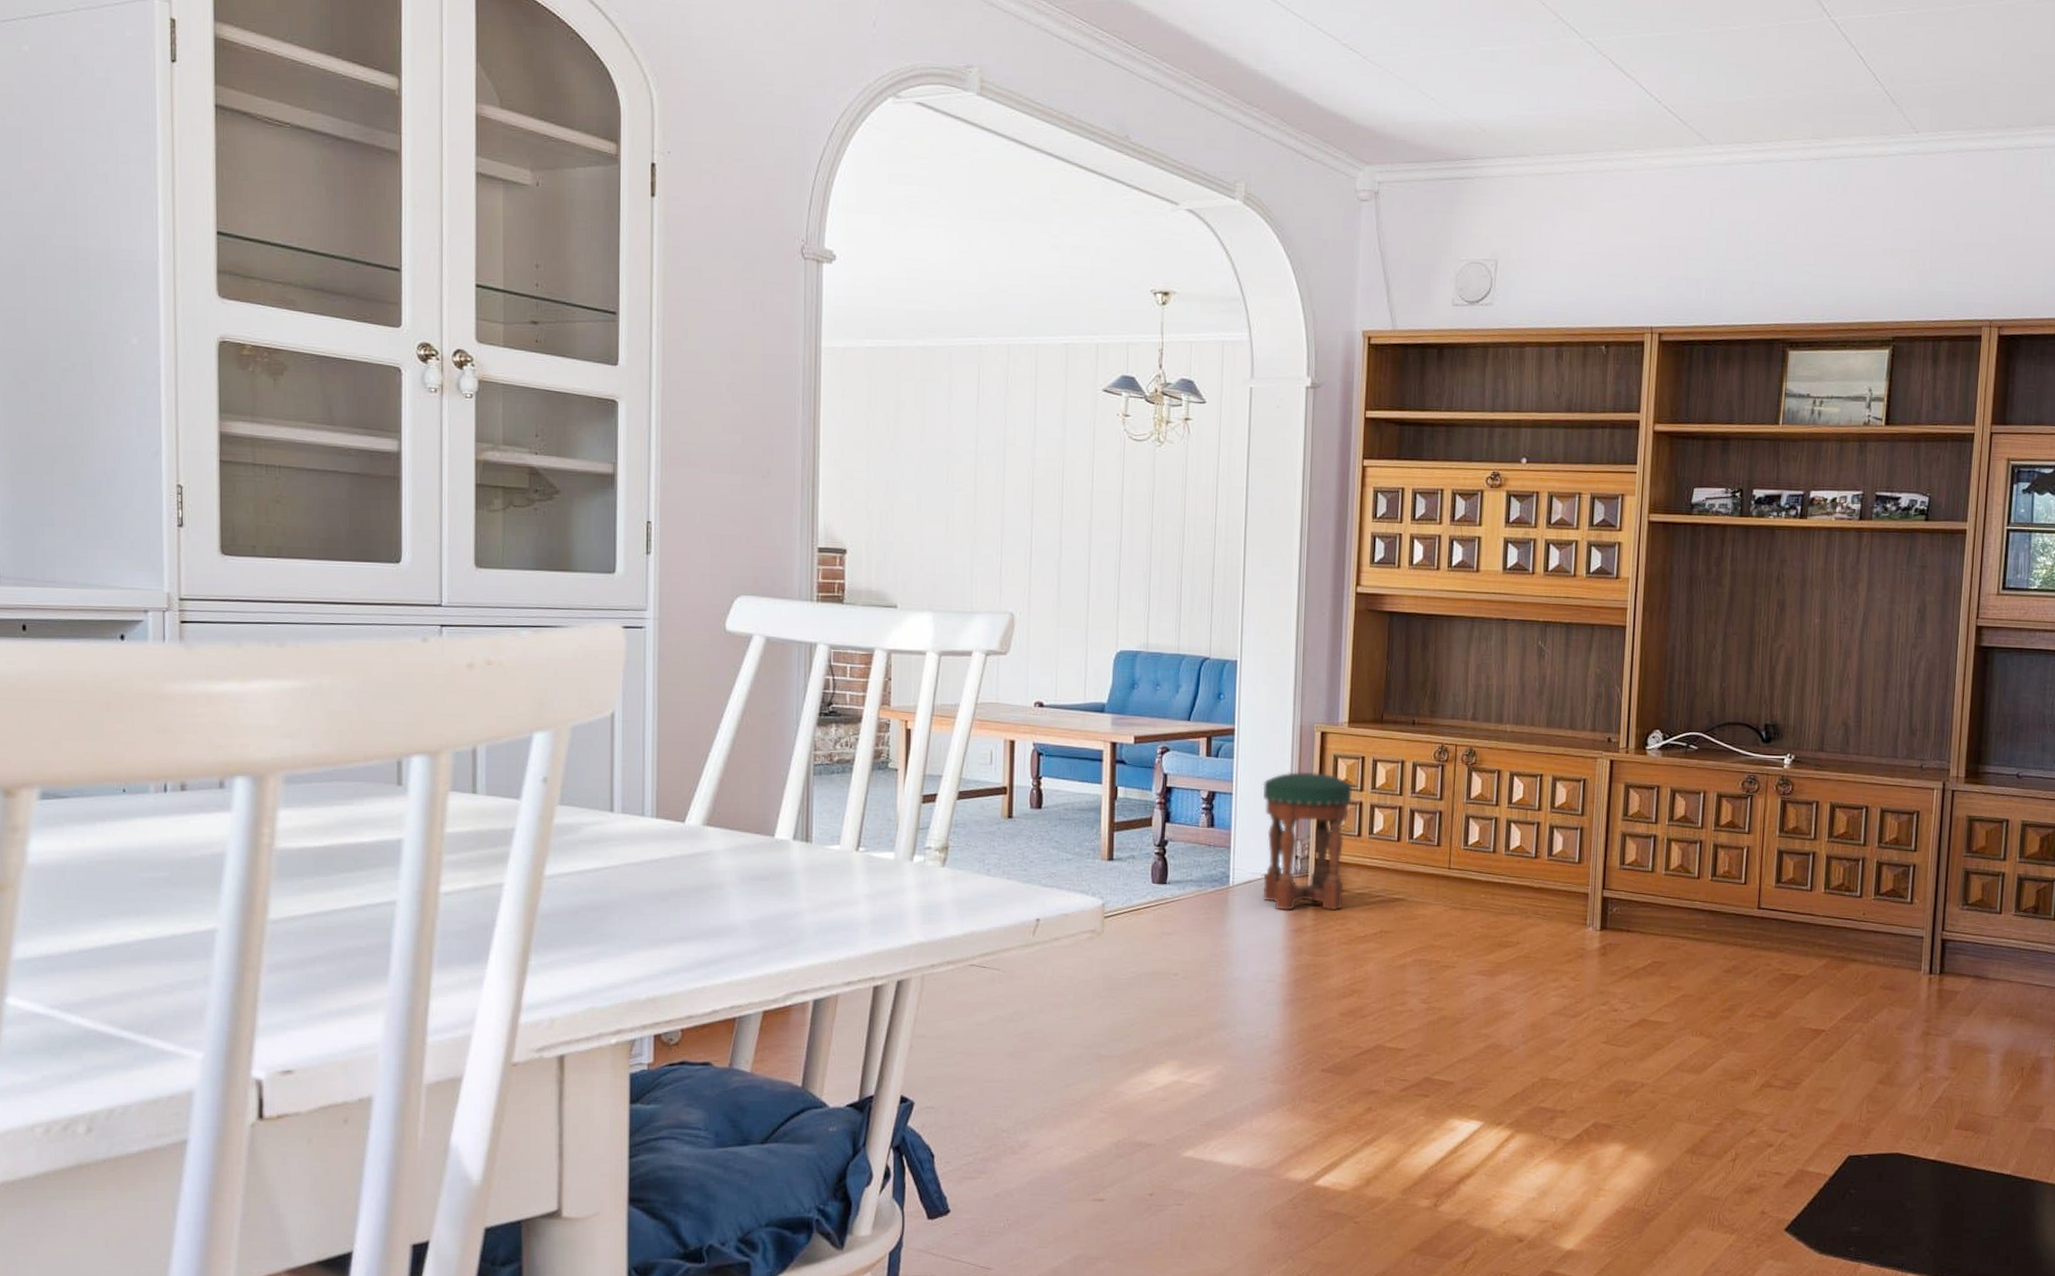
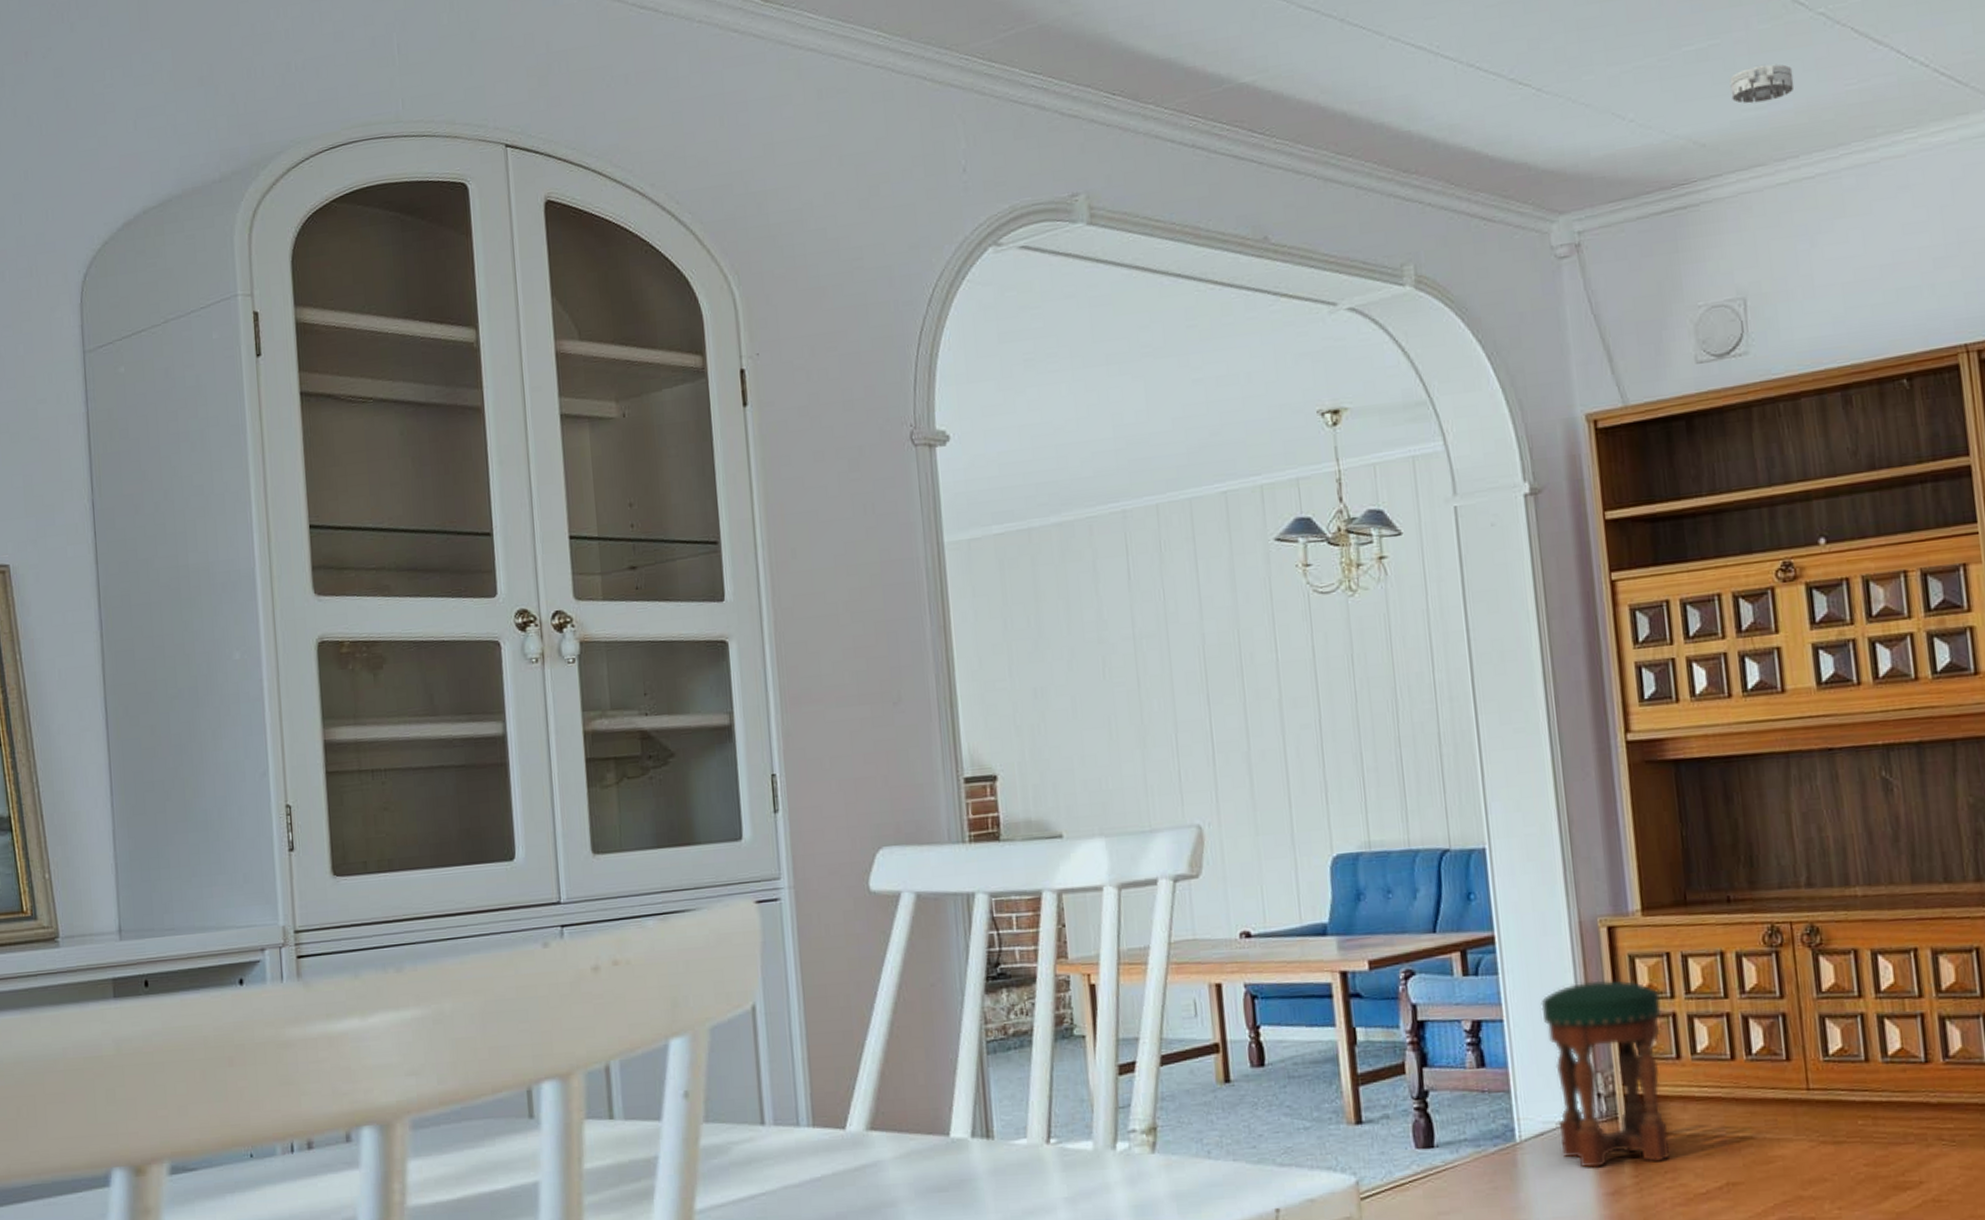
smoke detector: none [1512,74,1561,105] -> present [1729,64,1795,104]

